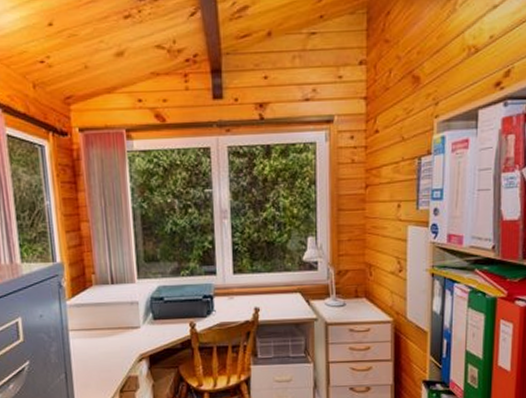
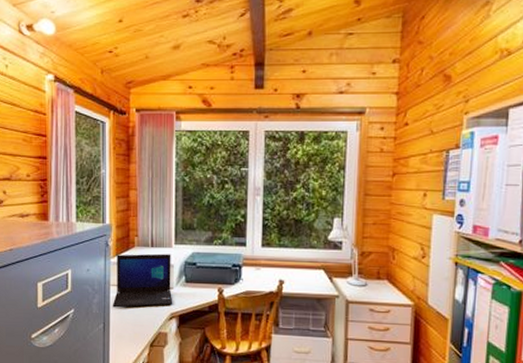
laptop: none [73,290,142,355] -> present [112,253,173,308]

